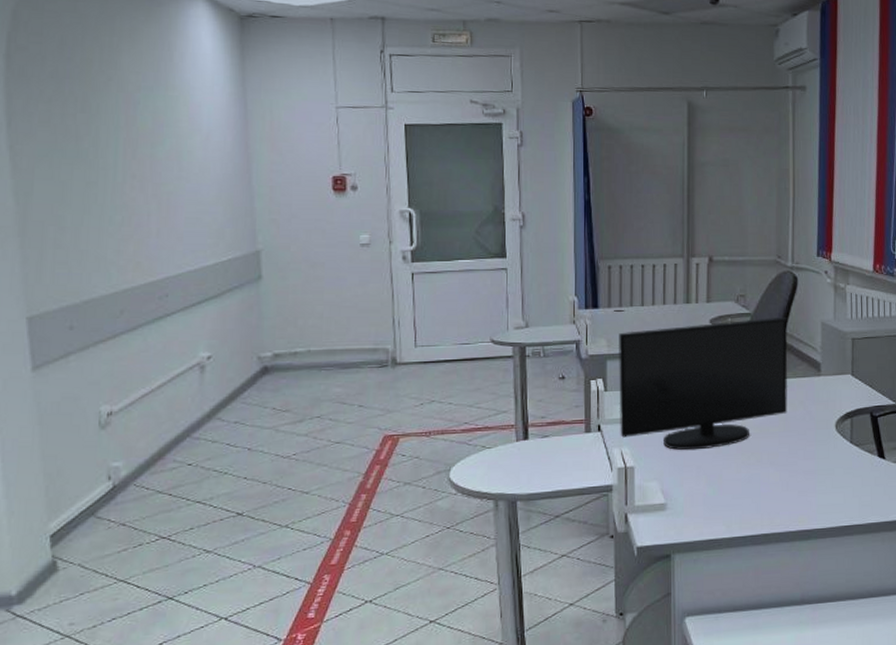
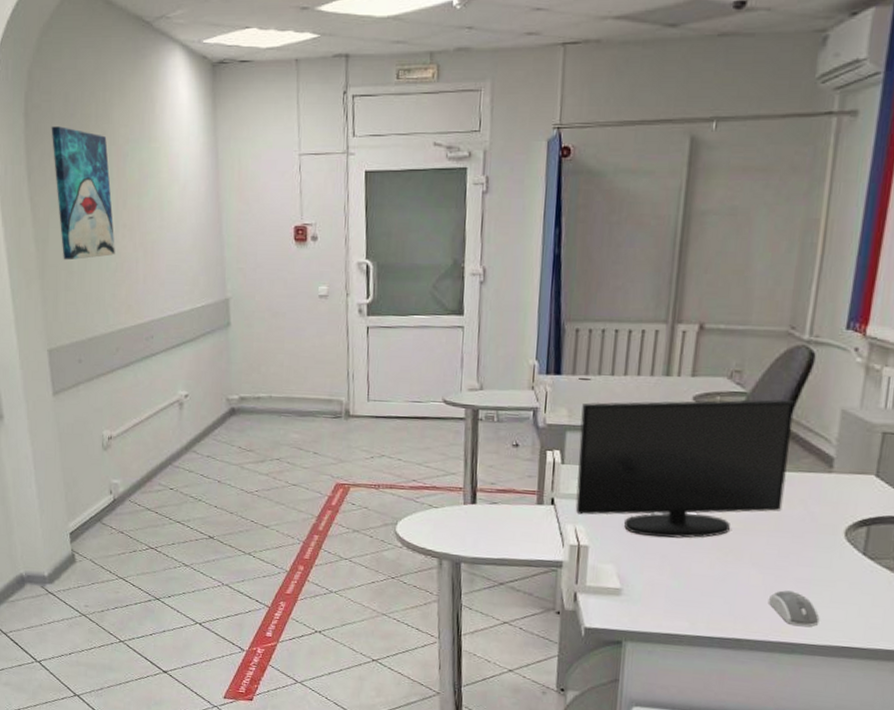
wall art: none [41,70,121,215] -> present [51,126,115,260]
computer mouse: none [785,483,826,514] -> present [768,590,820,627]

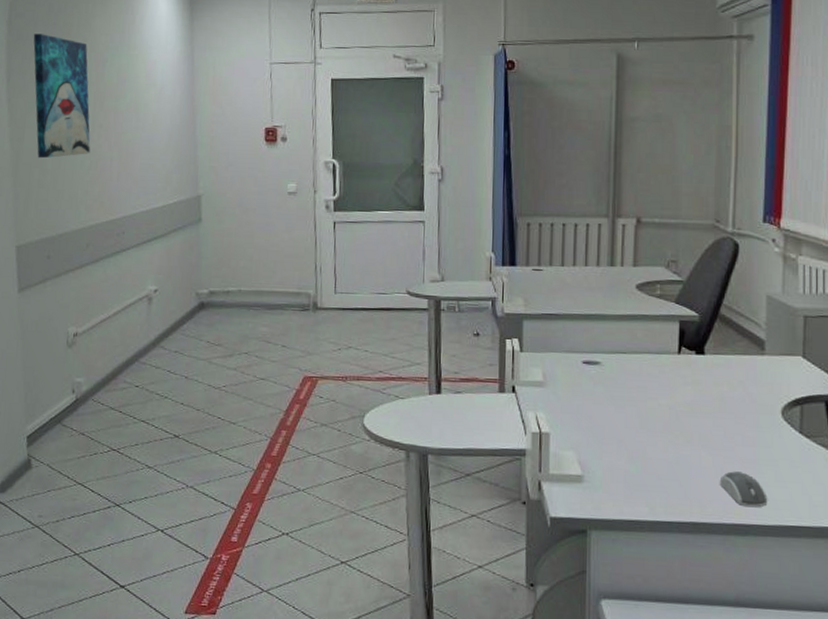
monitor: present [575,399,795,538] -> none [534,286,726,423]

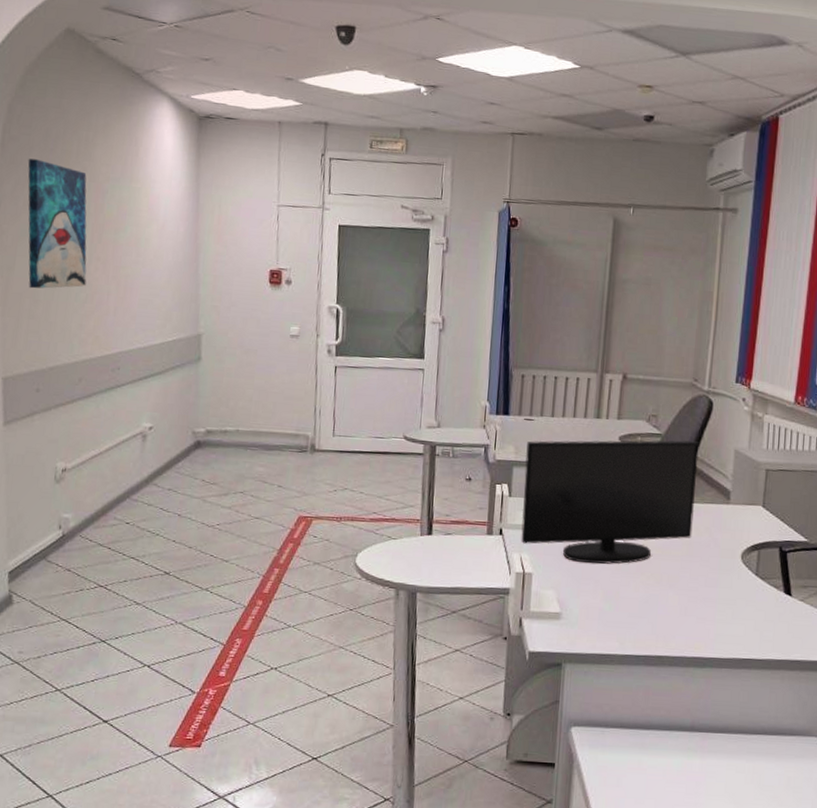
monitor: none [534,286,726,423] -> present [521,440,699,564]
computer mouse: present [719,471,768,508] -> none [683,609,725,642]

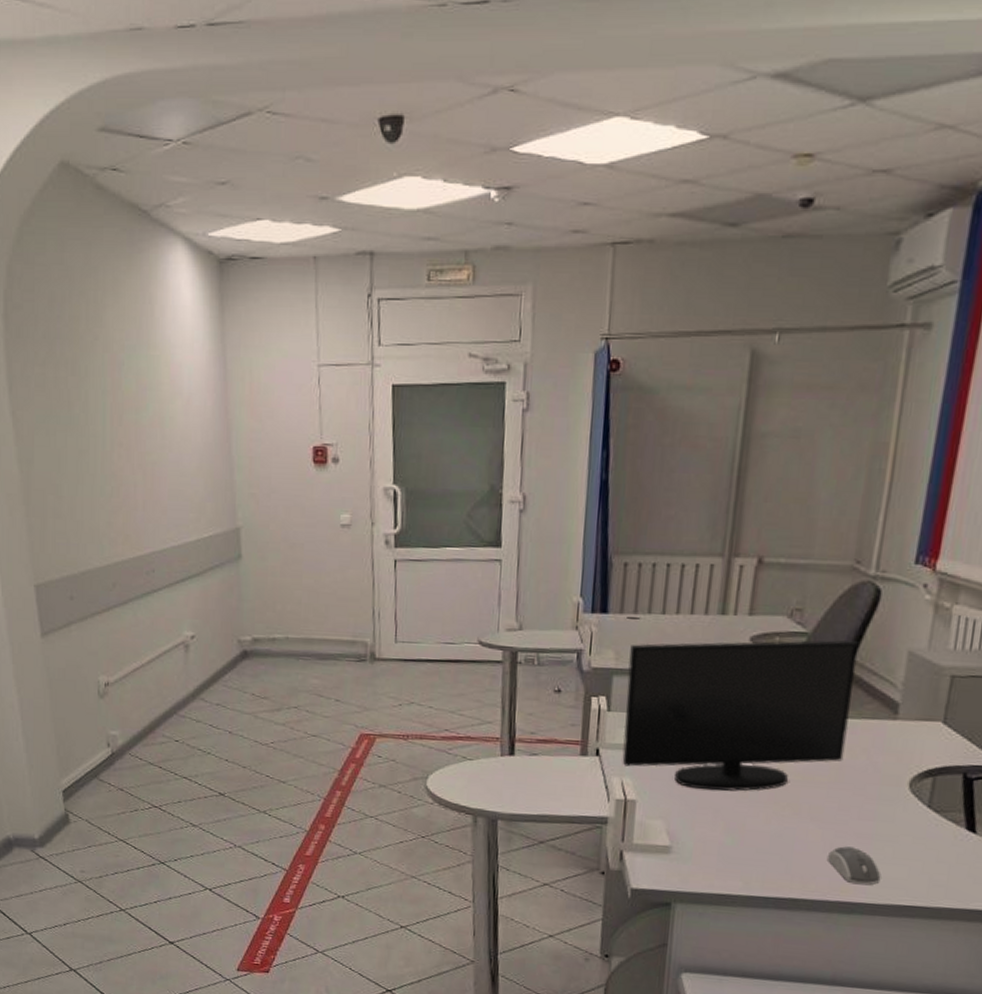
wall art: present [28,158,87,289] -> none [35,330,110,484]
computer mouse: none [683,609,725,642] -> present [827,846,881,886]

